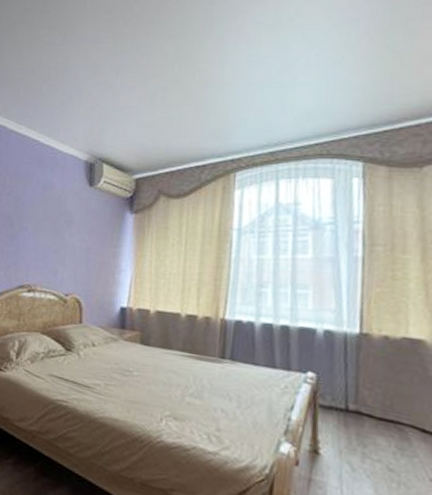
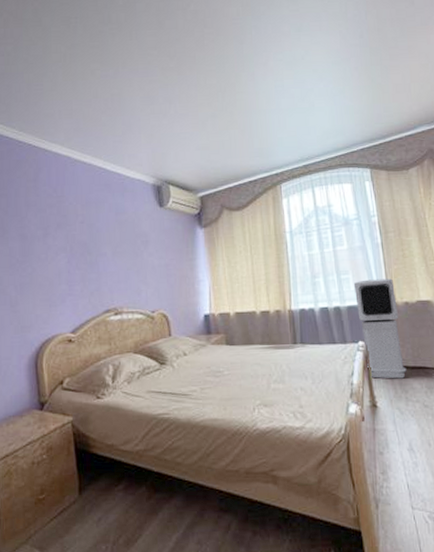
air purifier: none [312,299,372,429] -> present [353,278,407,379]

